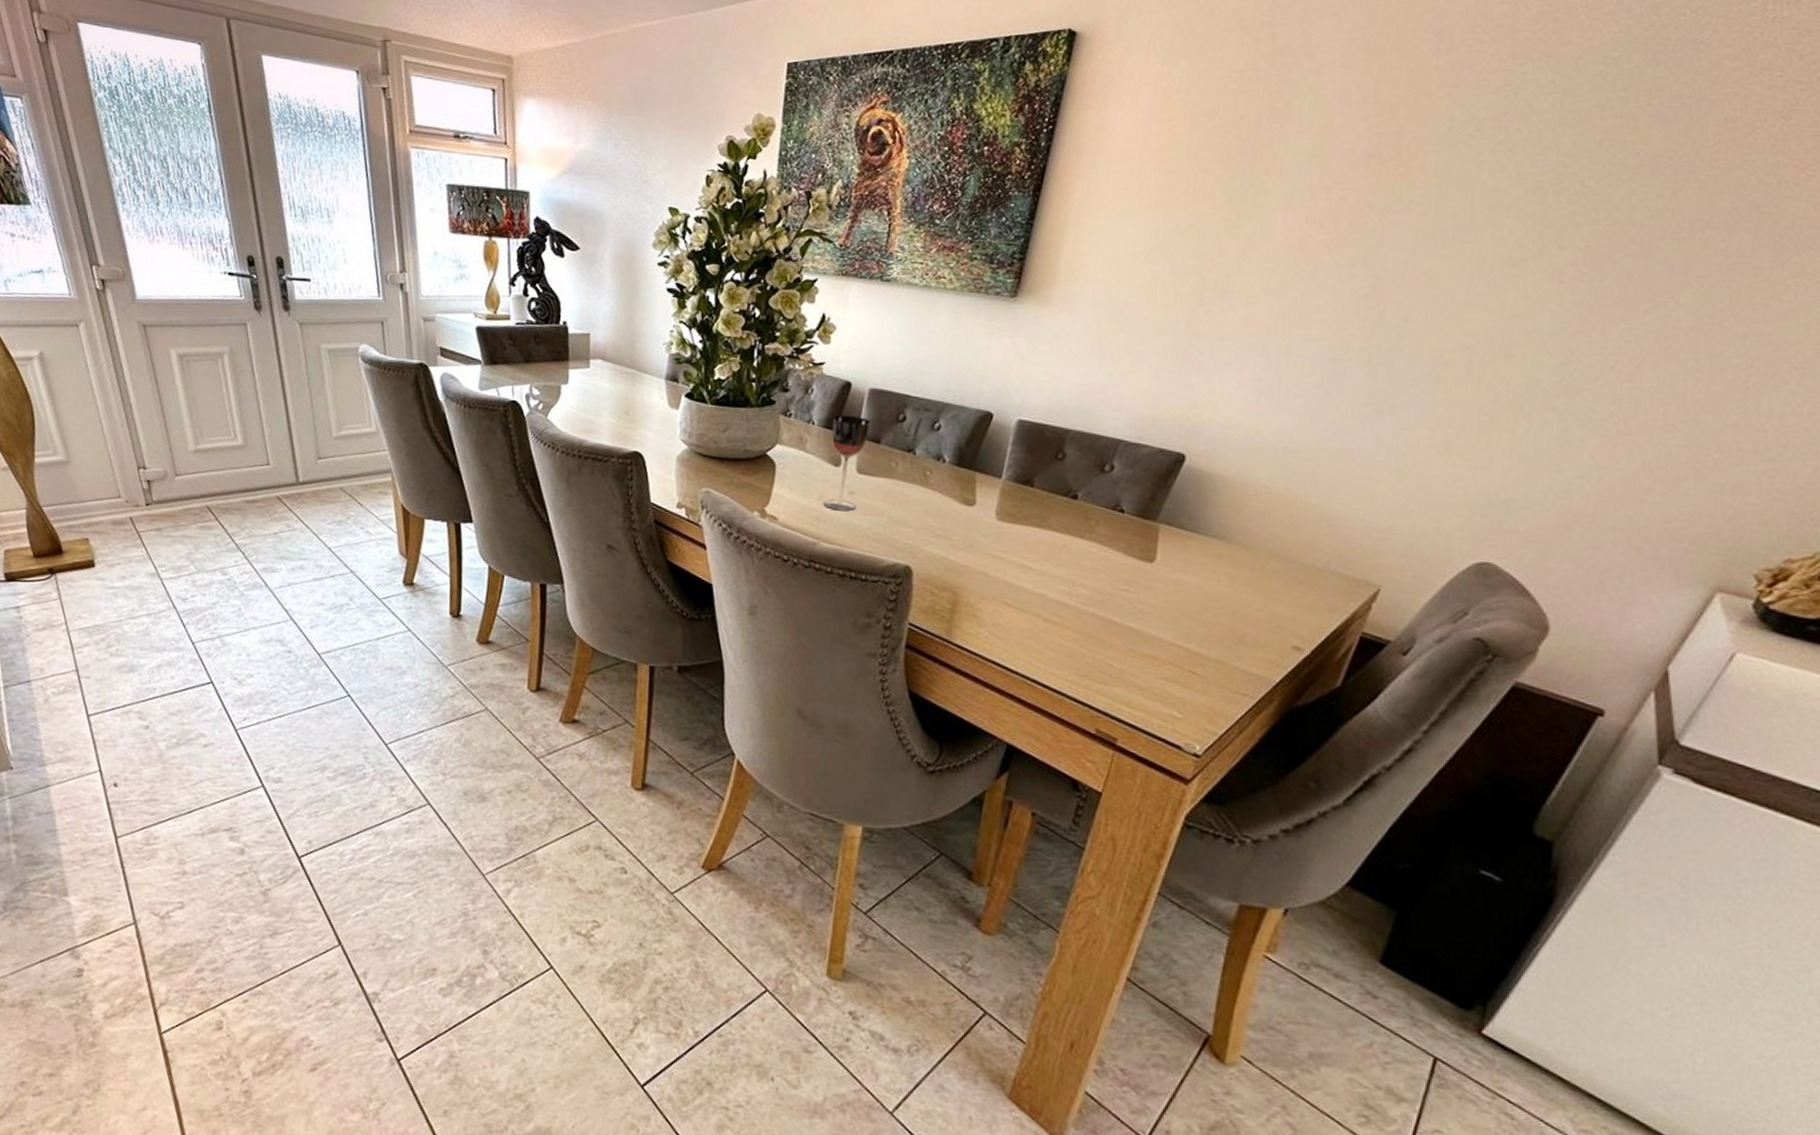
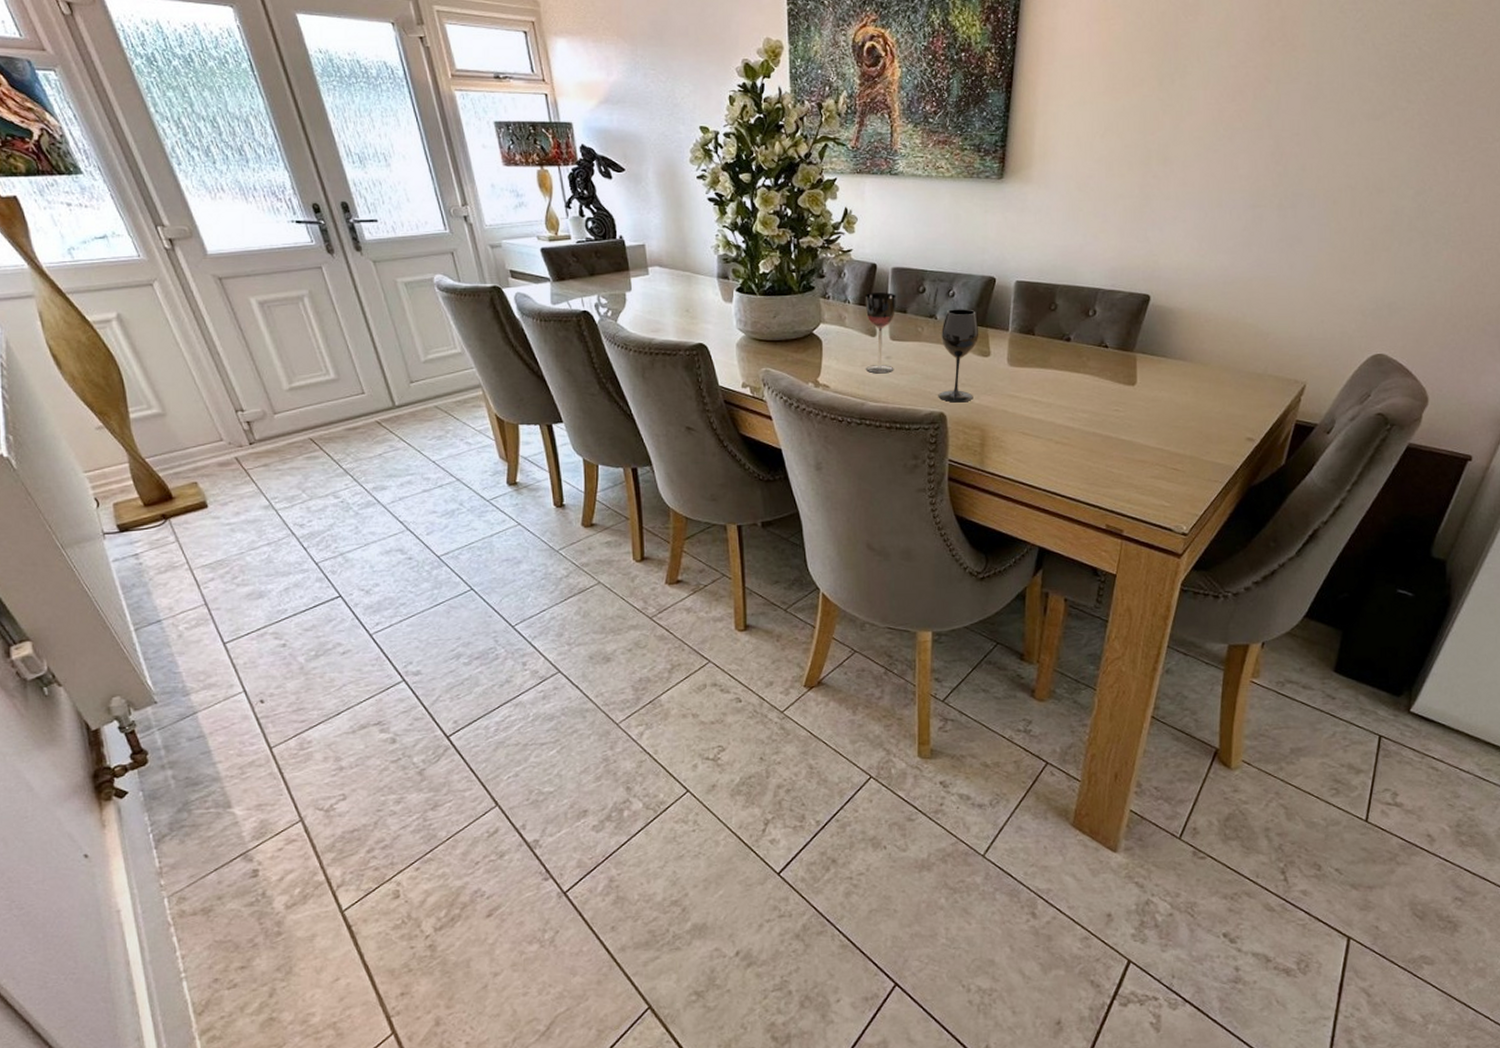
wineglass: none [905,444,966,557] -> present [938,309,979,403]

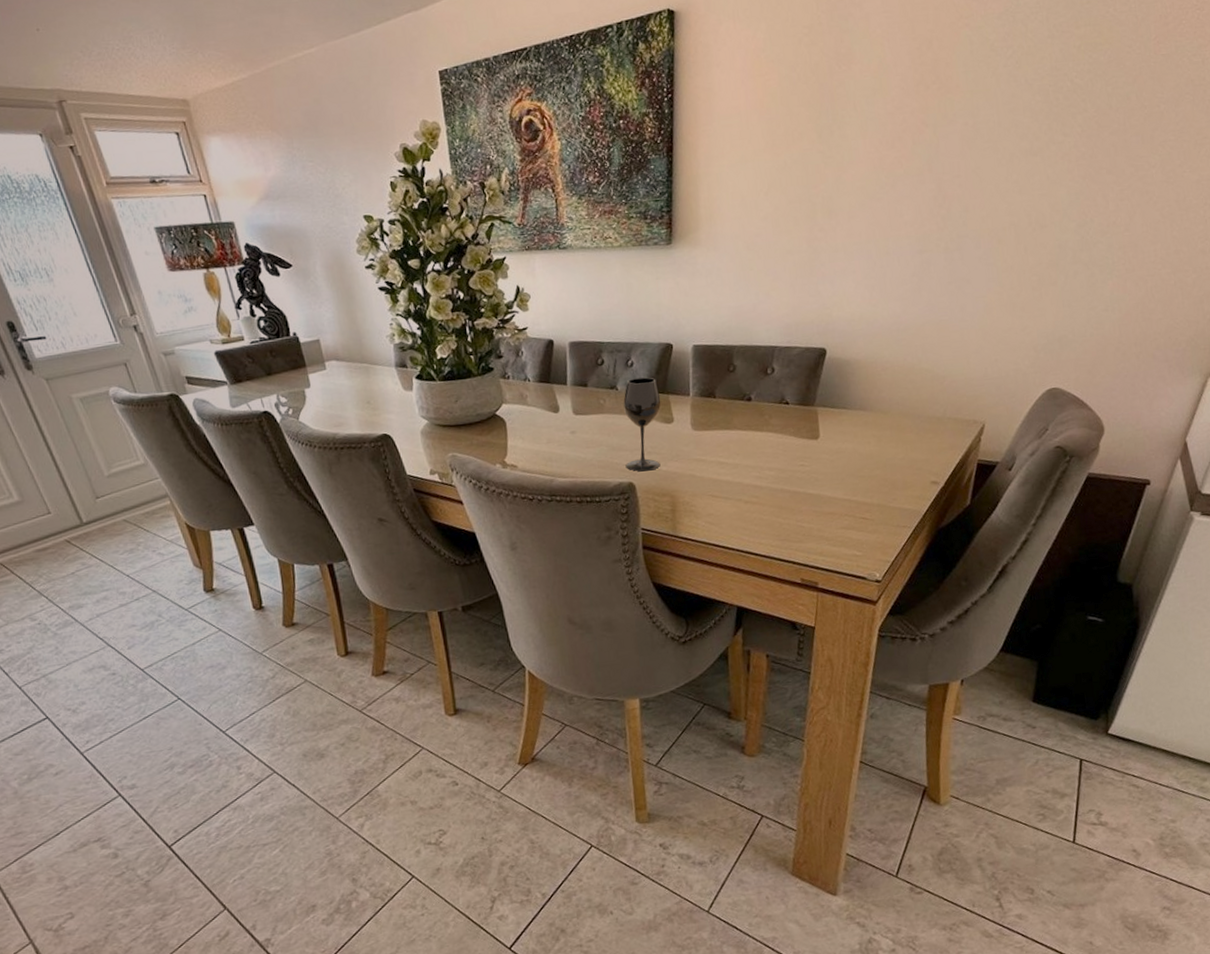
wineglass: present [865,293,897,374] -> none [544,367,579,450]

